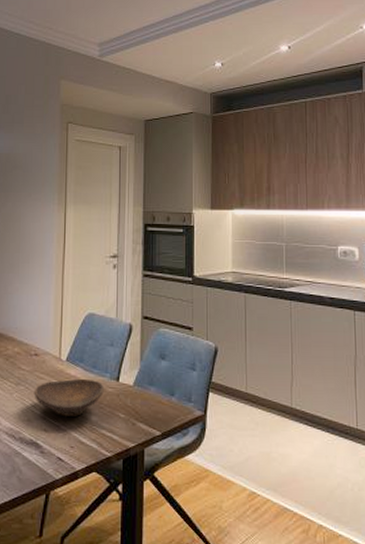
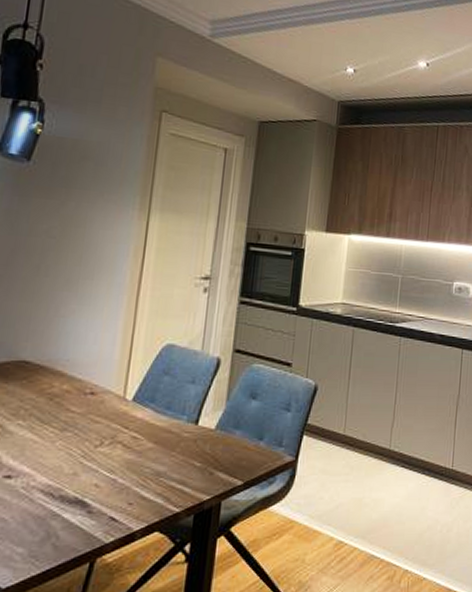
decorative bowl: present [33,378,104,416] -> none [84,421,179,467]

